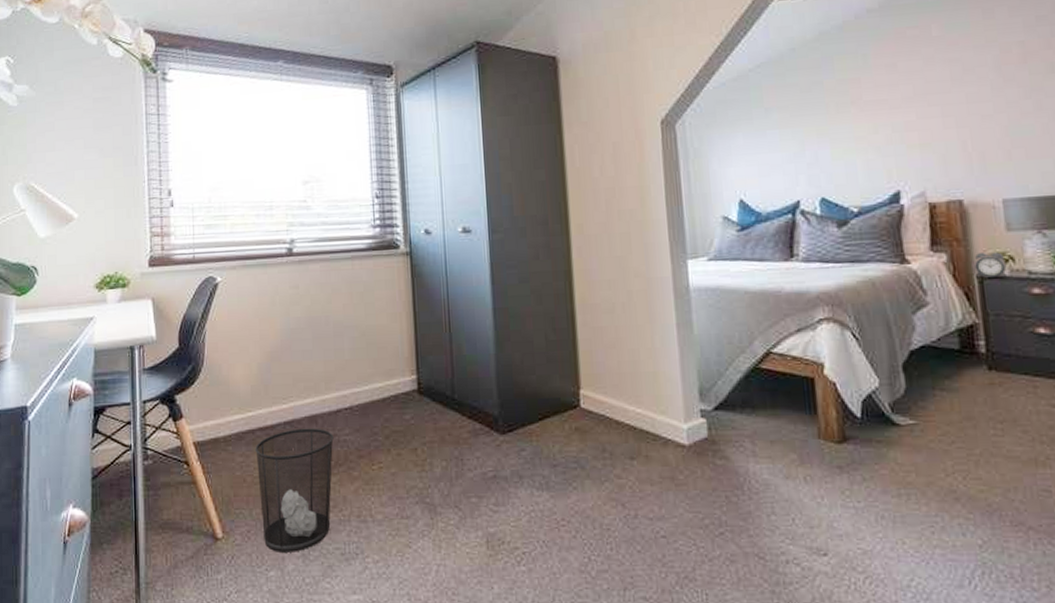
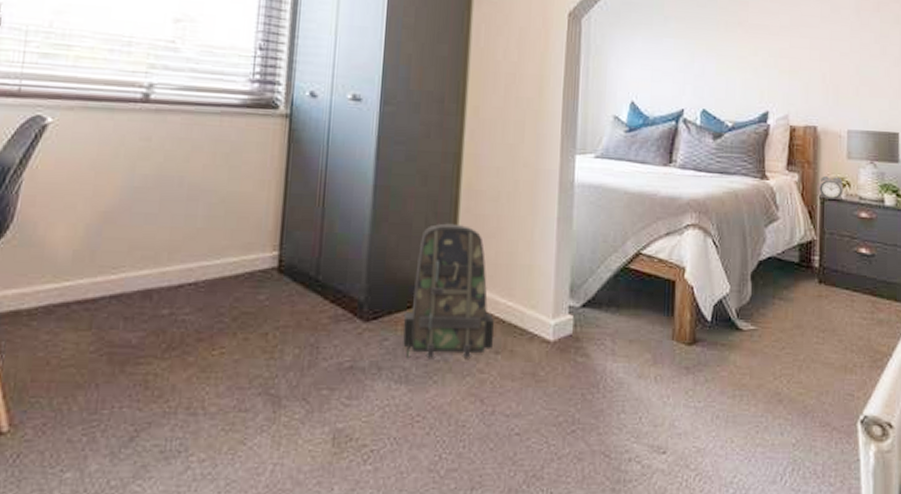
waste bin: present [255,428,334,552] -> none [63,304,170,450]
backpack: none [536,337,627,468] -> present [402,223,494,359]

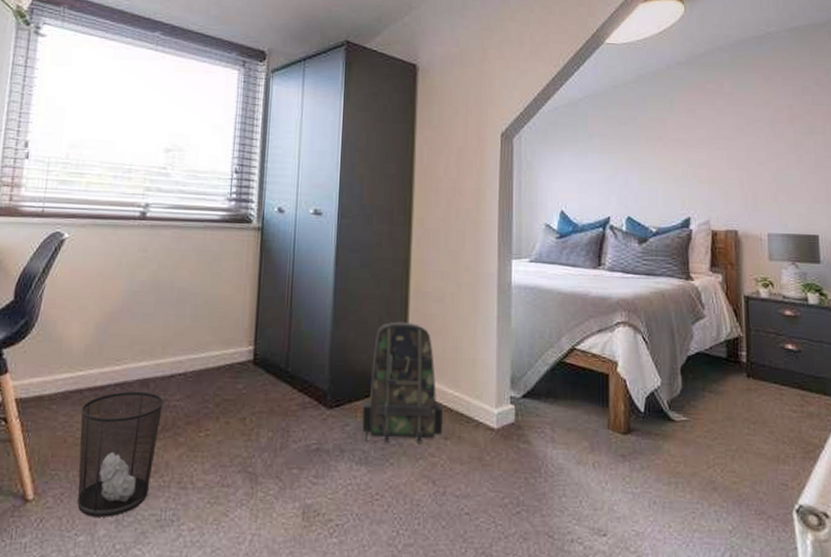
waste bin: none [63,304,170,450] -> present [77,391,164,517]
alarm clock: present [819,176,844,201] -> none [743,277,767,300]

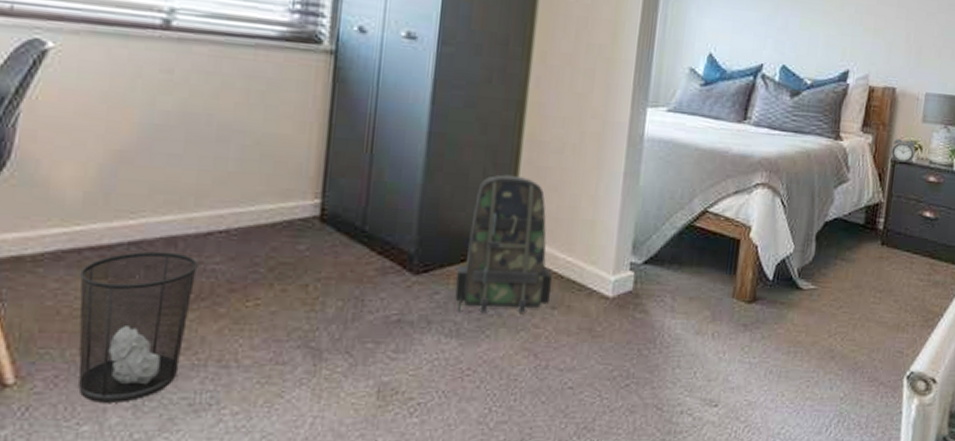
alarm clock: none [743,277,767,300] -> present [891,139,916,165]

